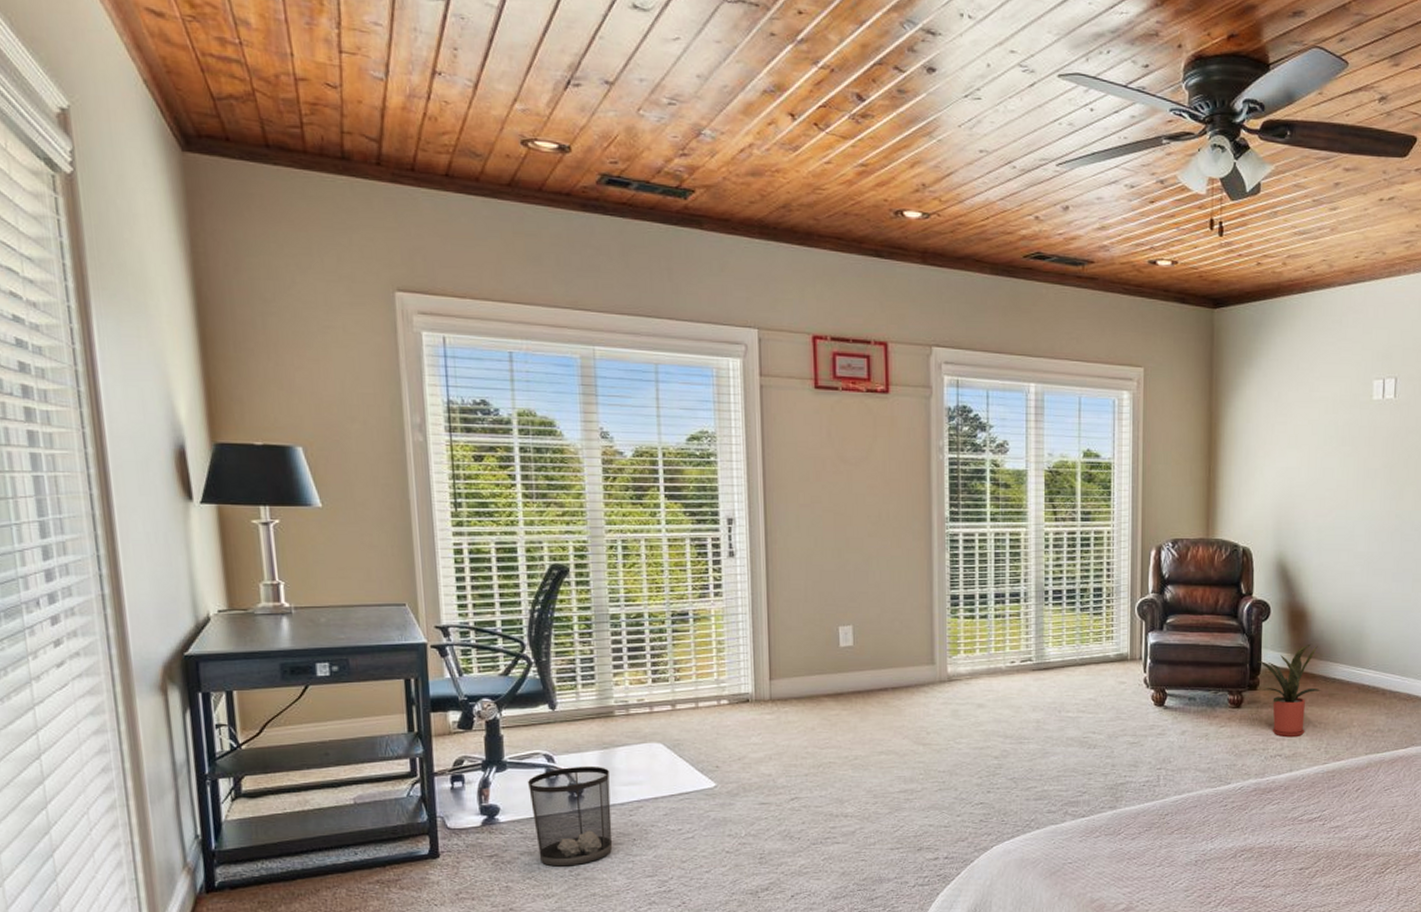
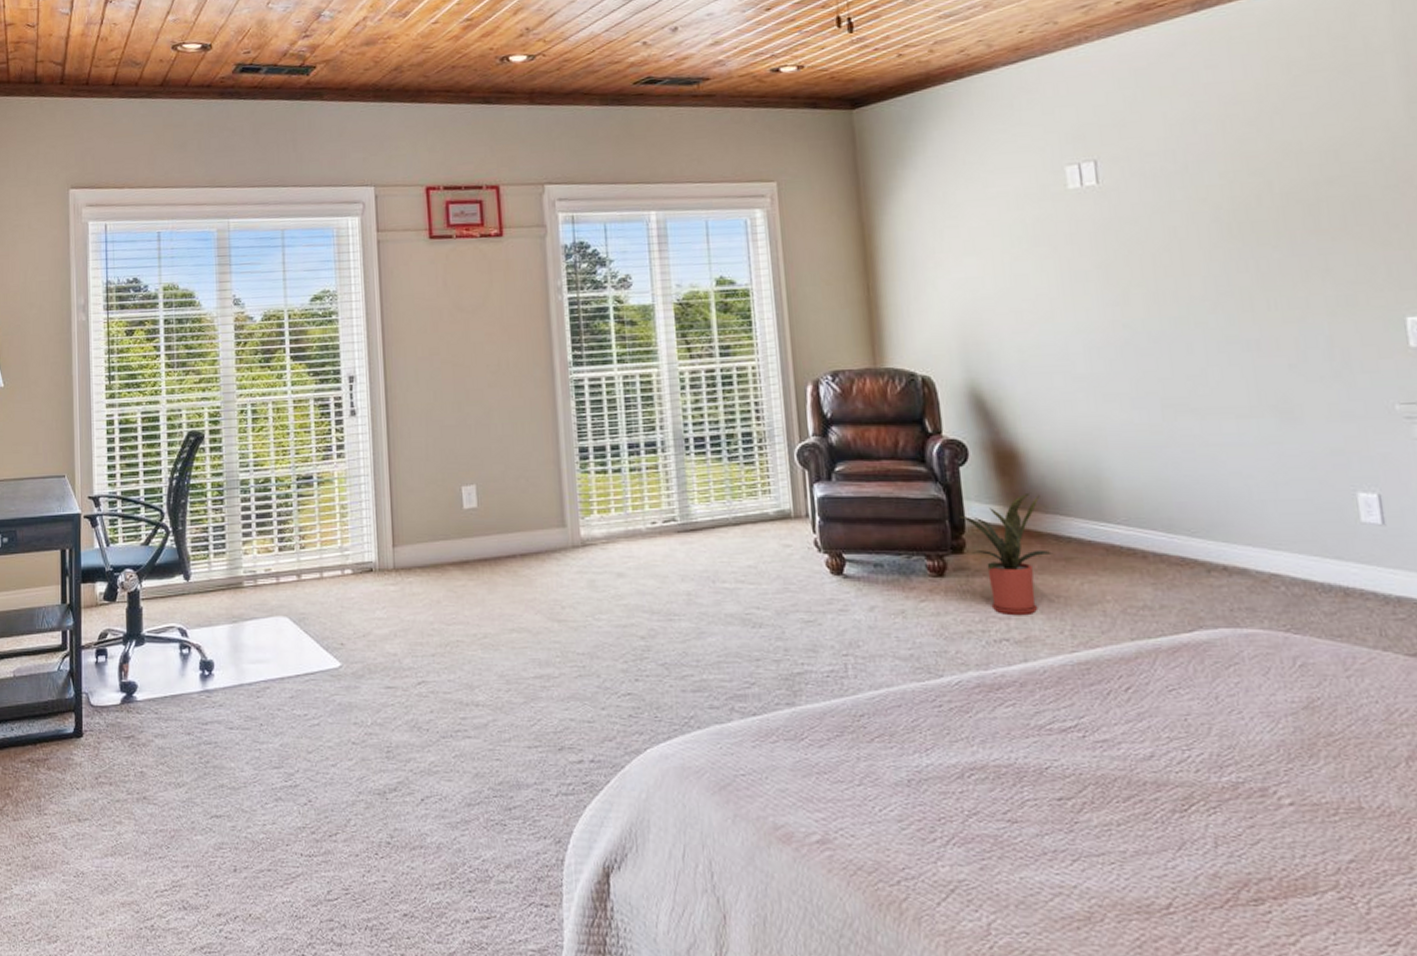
waste bin: present [527,766,613,867] -> none [162,641,241,752]

